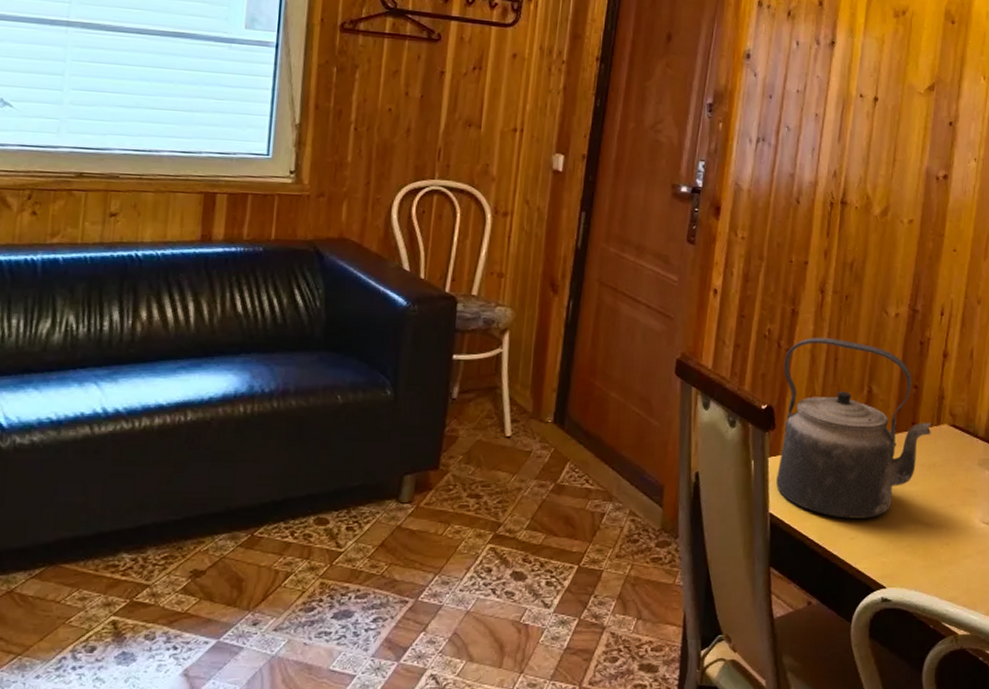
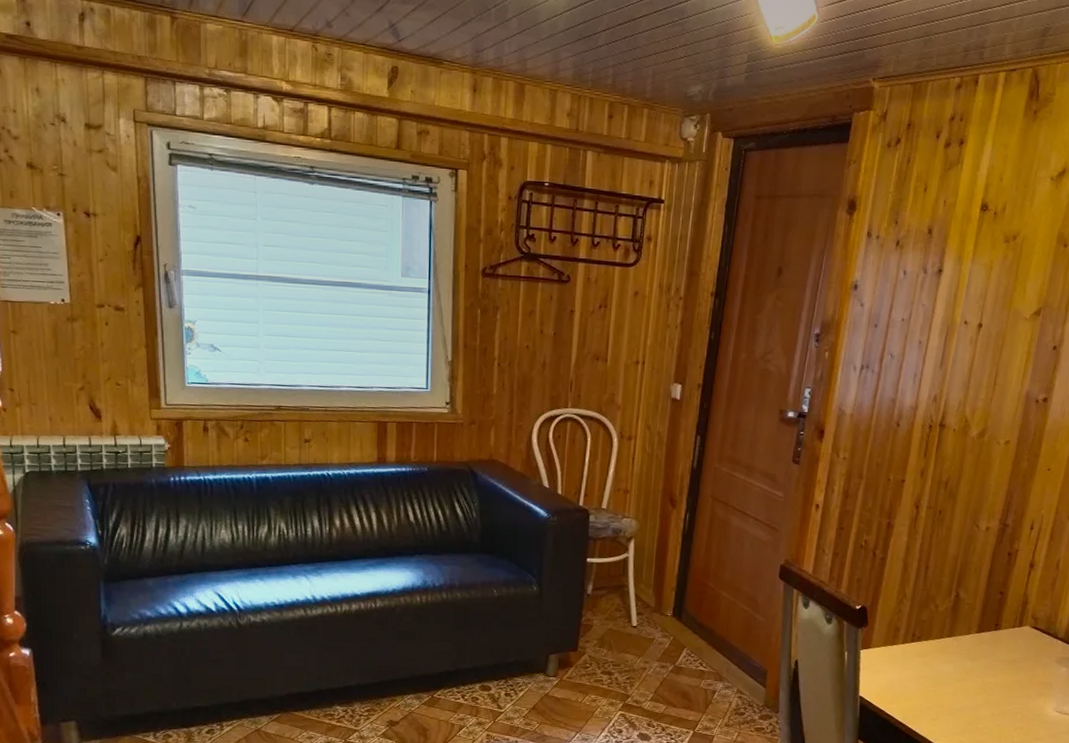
kettle: present [776,337,931,519] -> none [867,547,1014,704]

